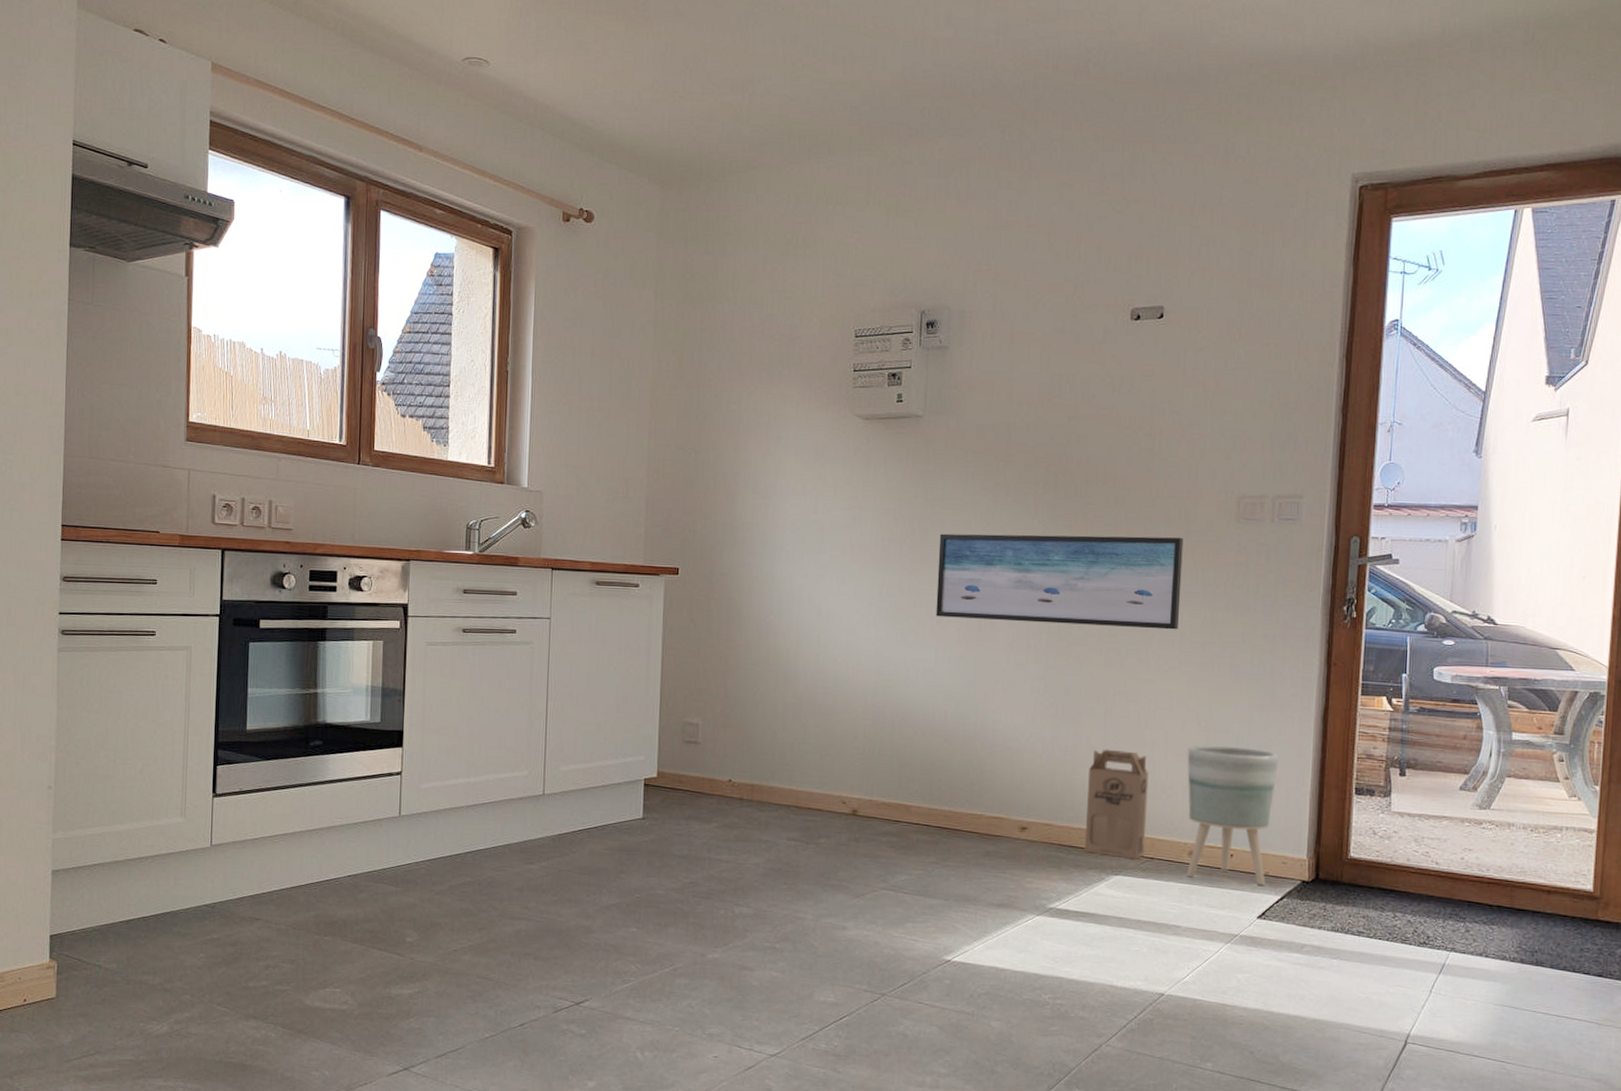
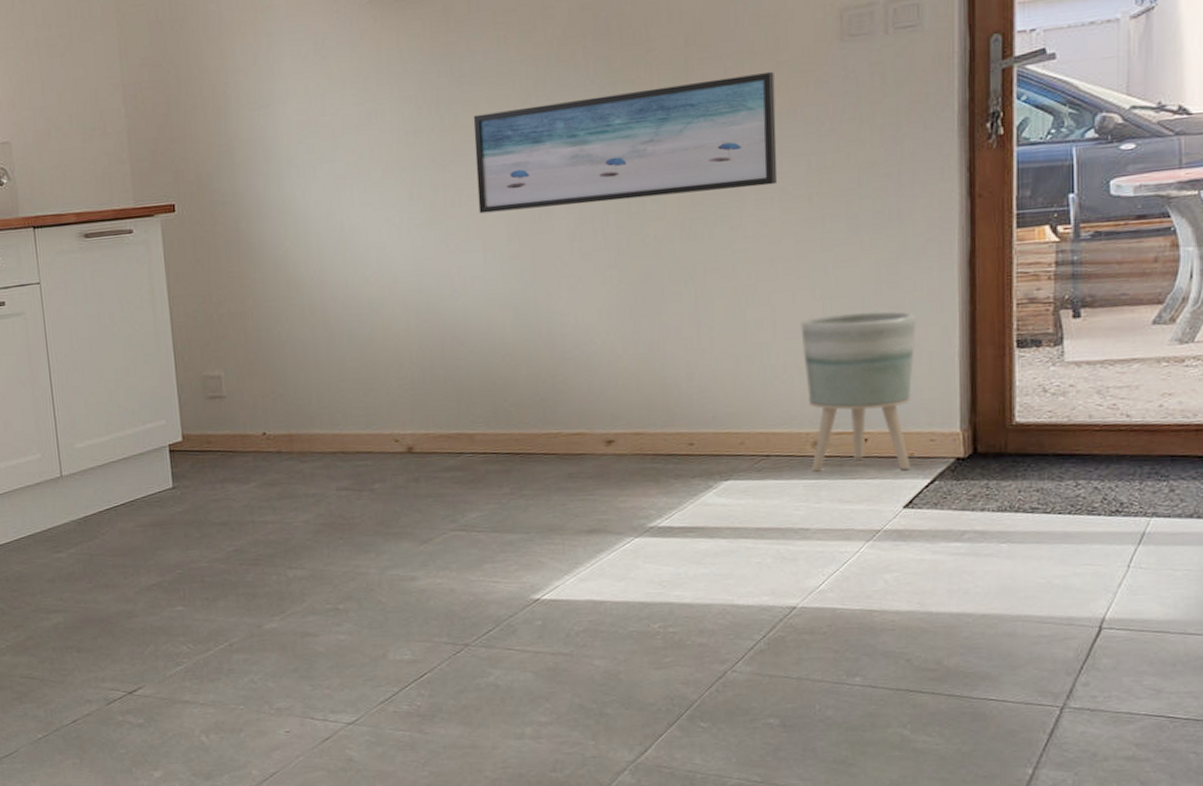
cardboard box: present [1084,749,1149,860] -> none [682,335,759,460]

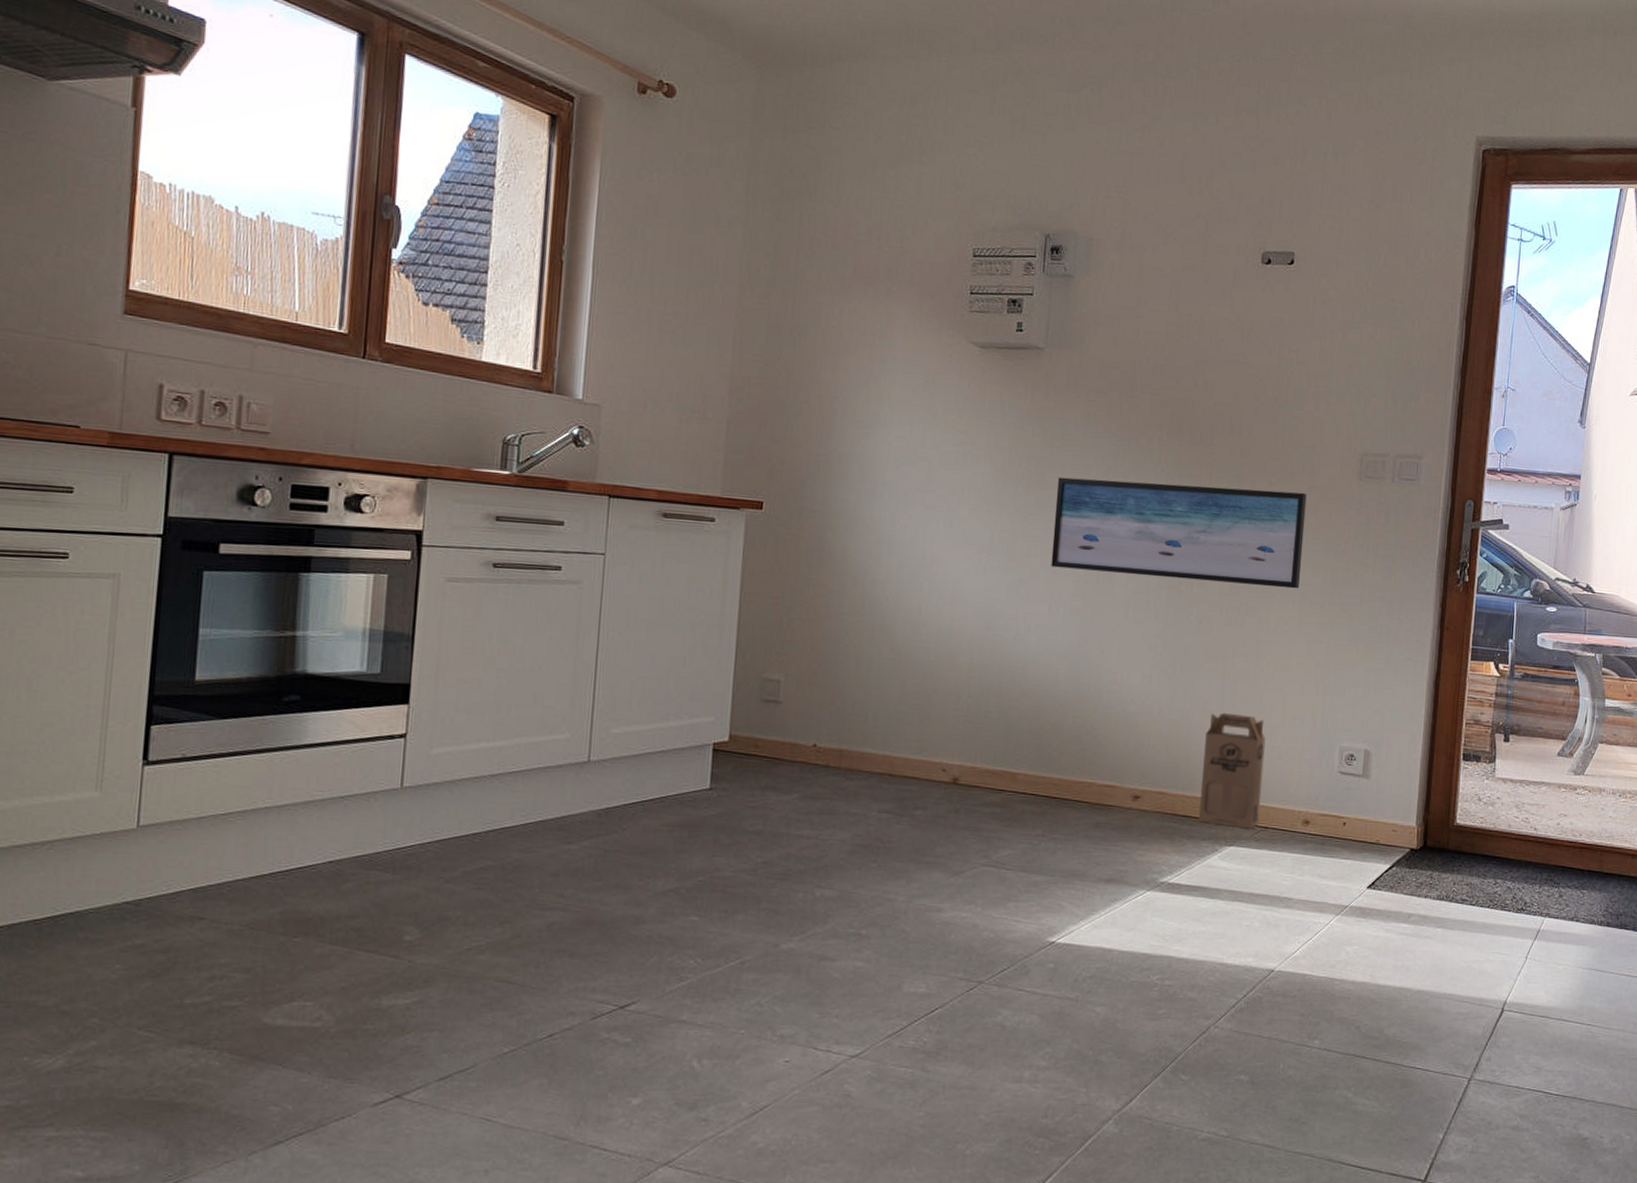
cardboard box: none [682,335,759,460] -> present [1198,712,1266,829]
planter: present [800,311,917,472] -> none [1299,709,1393,854]

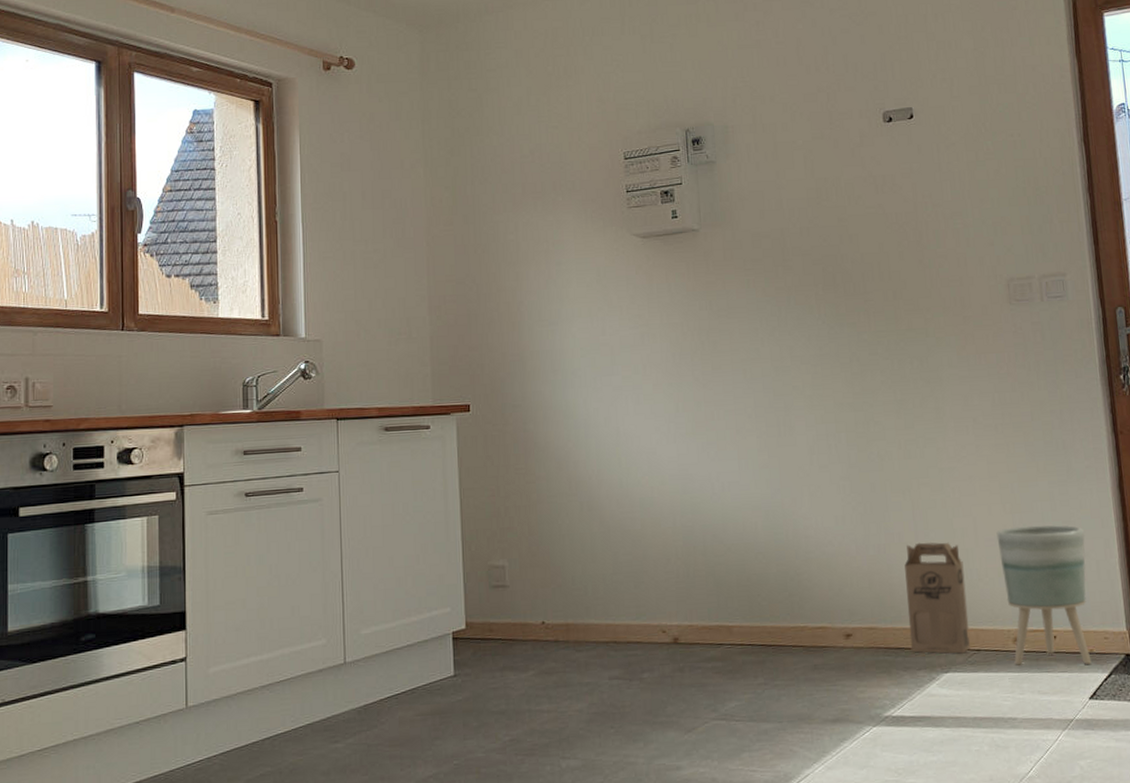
wall art: present [1051,477,1307,589] -> none [728,324,971,427]
planter: none [1299,709,1393,854] -> present [996,525,1092,666]

